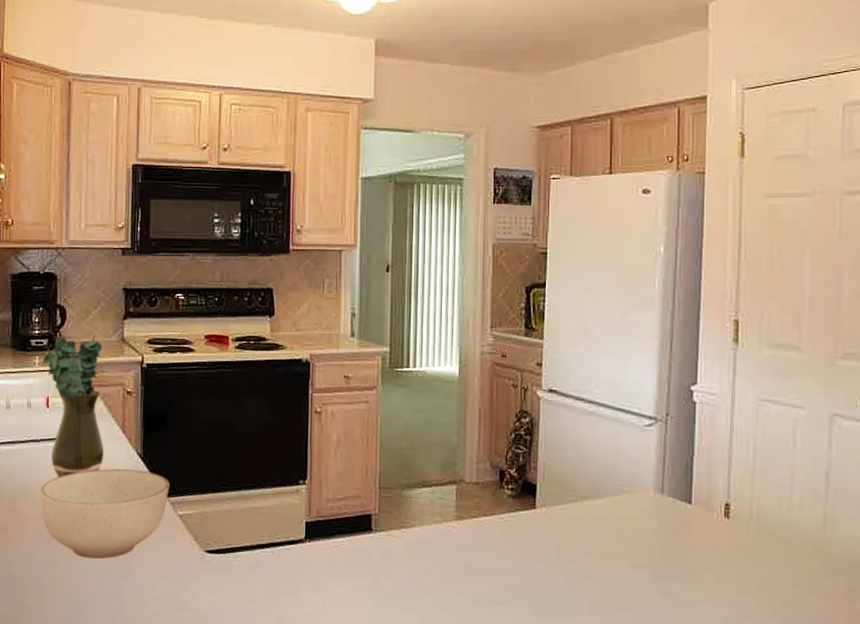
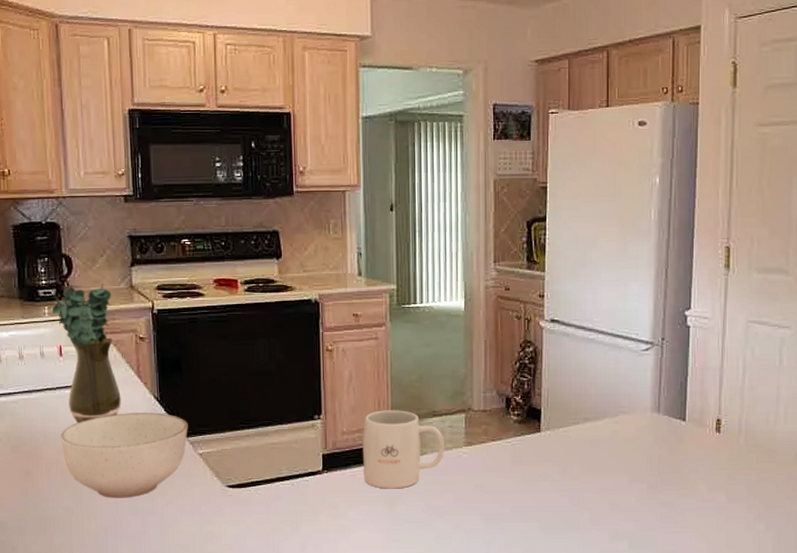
mug: none [347,478,435,563] -> present [362,410,445,489]

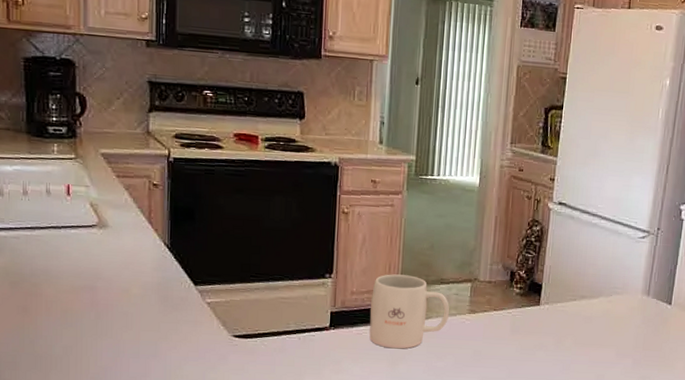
vase: present [52,279,121,424] -> none [62,119,130,265]
bowl: present [59,412,188,498] -> none [62,257,198,341]

